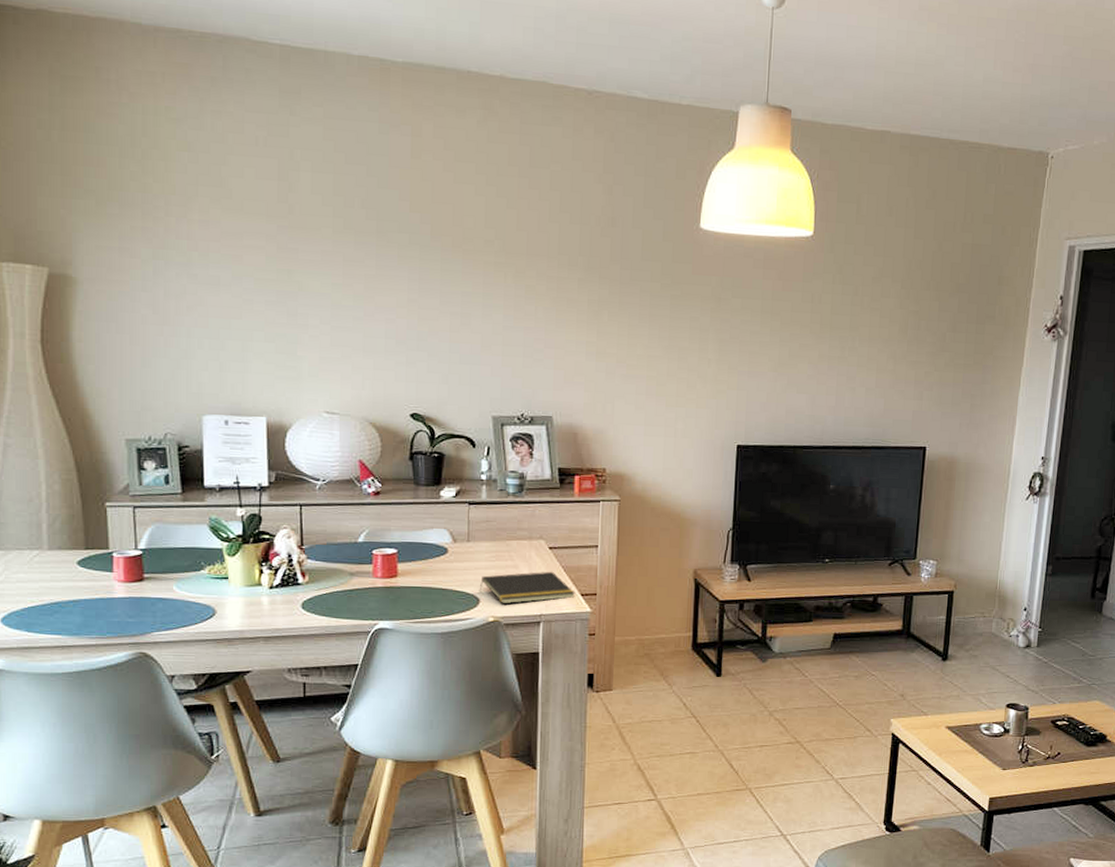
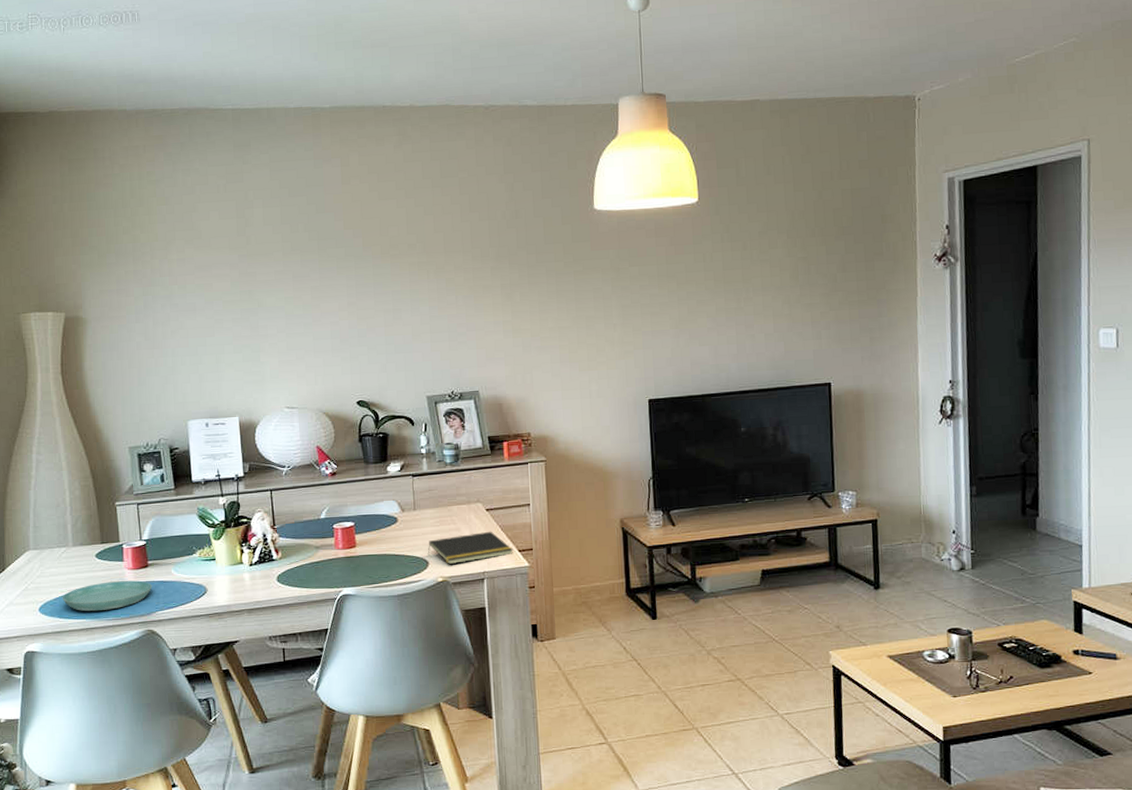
saucer: none [32,594,148,627] -> present [62,580,153,612]

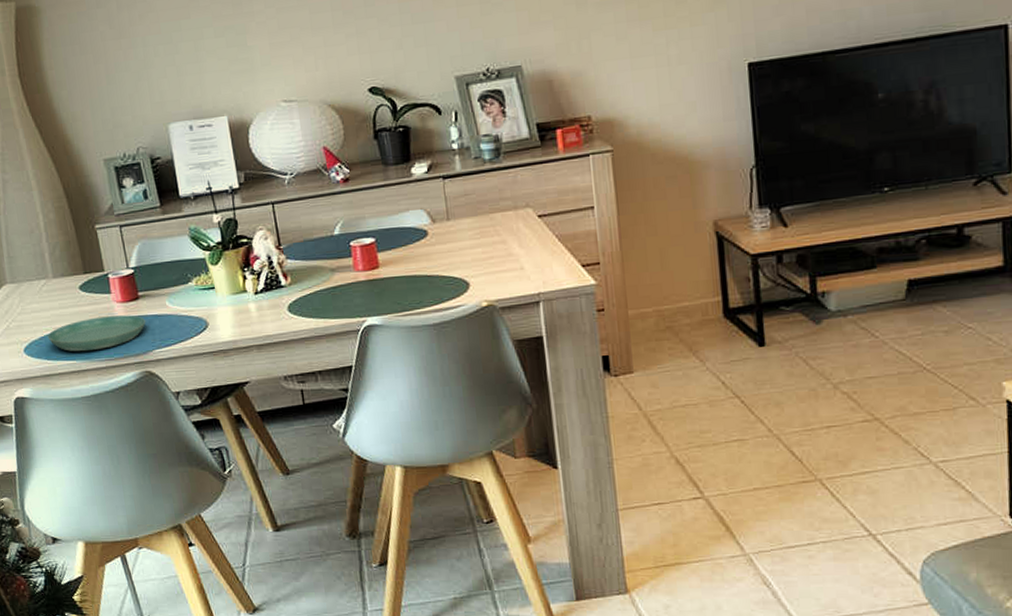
notepad: present [427,531,513,565] -> none [467,242,575,286]

